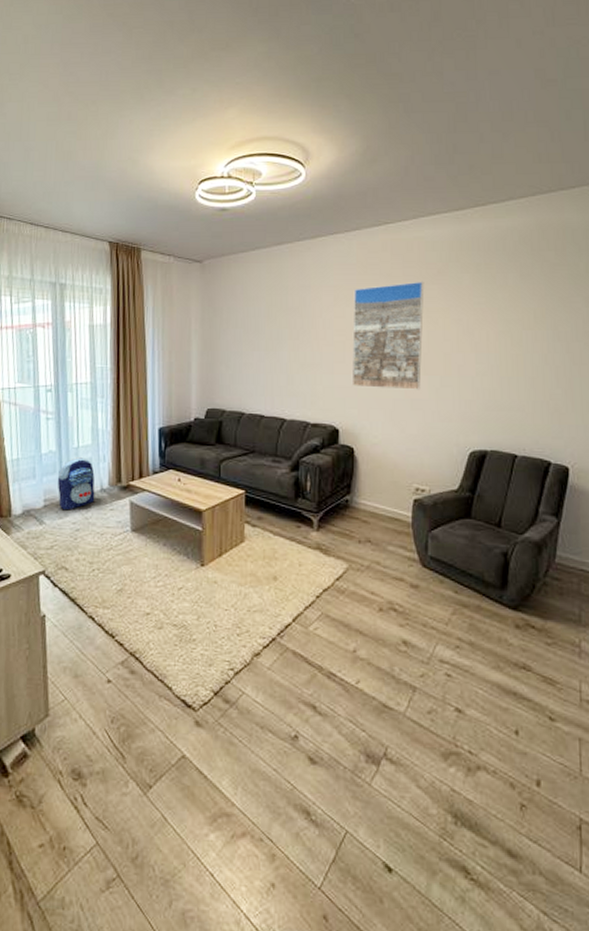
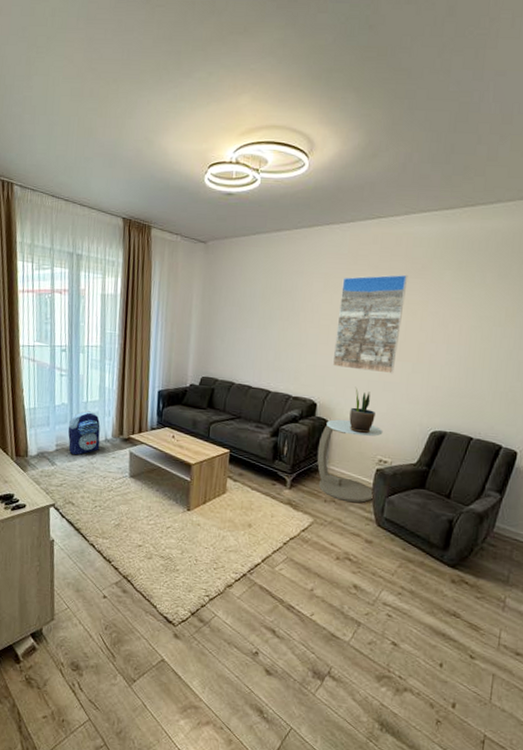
side table: none [345,445,416,540] -> present [317,419,383,503]
potted plant: none [377,407,405,460] -> present [349,386,375,434]

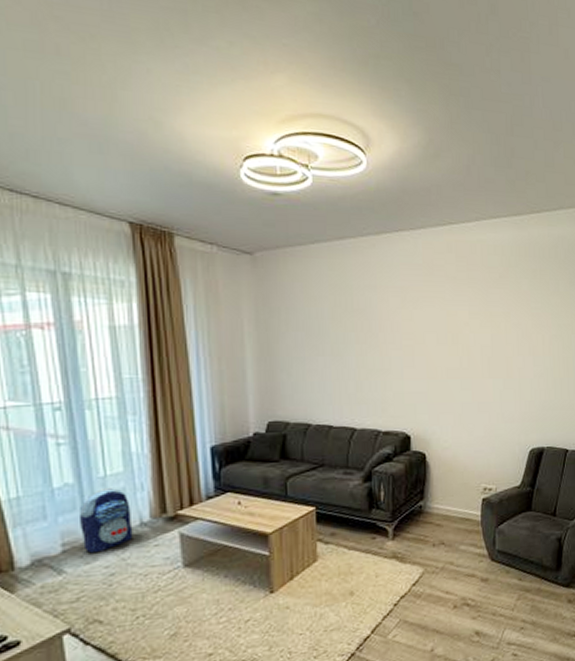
side table: present [317,419,383,503] -> none [418,449,484,541]
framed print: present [332,274,408,374] -> none [421,285,488,393]
potted plant: present [349,386,375,434] -> none [447,411,474,463]

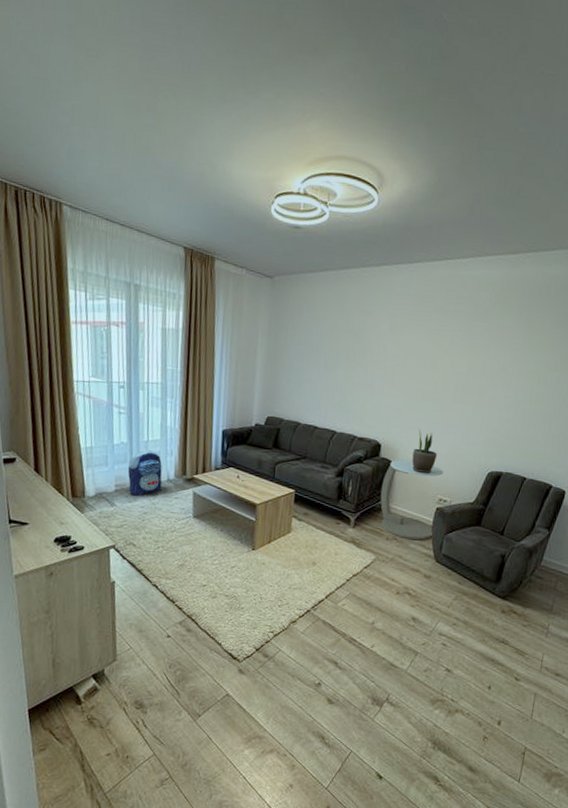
side table: none [418,449,484,541] -> present [380,460,444,540]
potted plant: none [447,411,474,463] -> present [412,428,437,474]

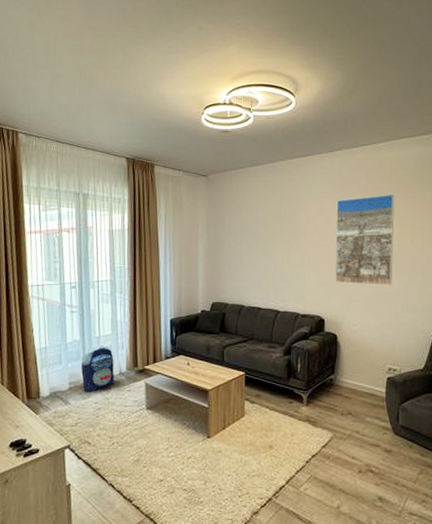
side table: present [380,460,444,540] -> none [329,332,389,412]
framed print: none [397,317,472,416] -> present [335,194,395,285]
potted plant: present [412,428,437,474] -> none [356,300,380,345]

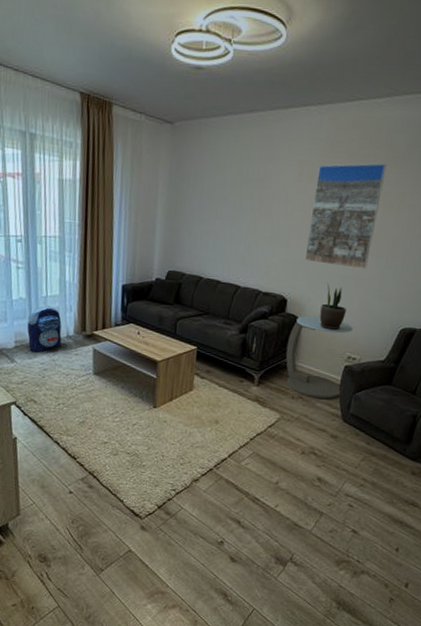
side table: none [329,332,389,412] -> present [285,316,353,399]
potted plant: none [356,300,380,345] -> present [319,282,346,331]

